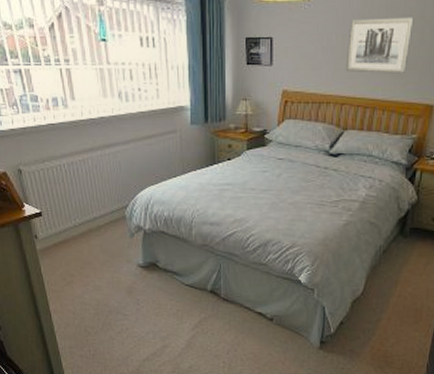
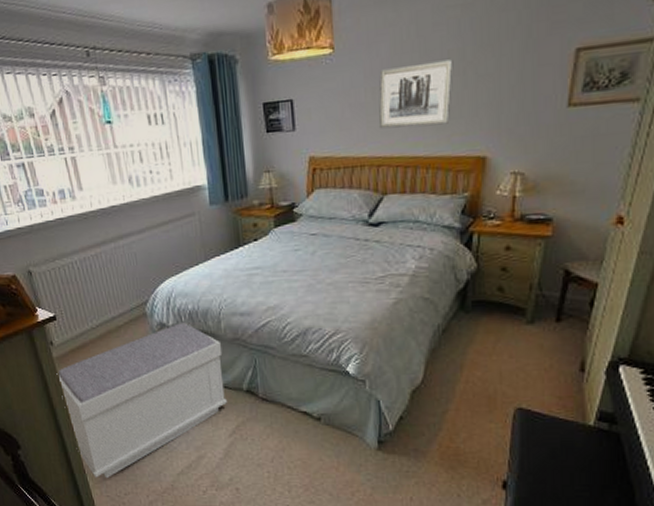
bench: none [39,227,192,361] -> present [56,323,227,479]

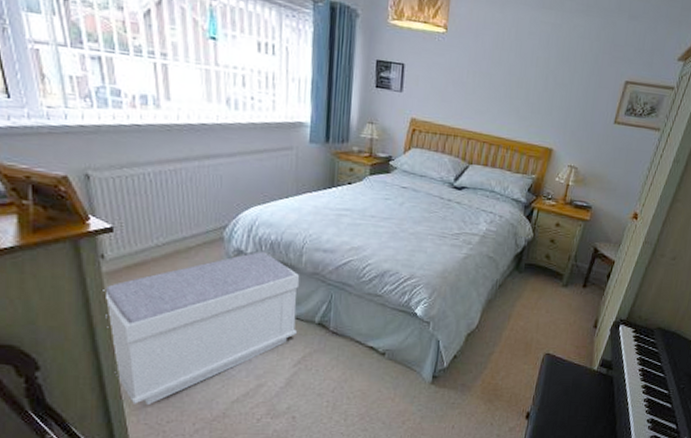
wall art: present [378,59,454,129] -> none [474,58,540,116]

